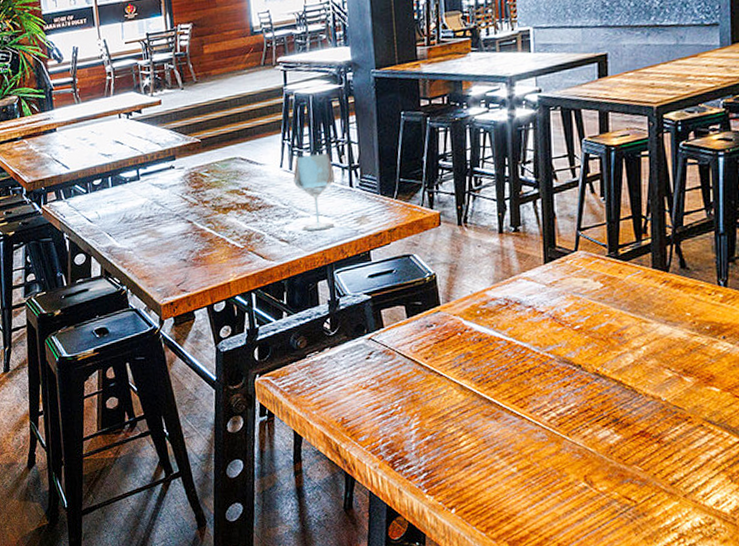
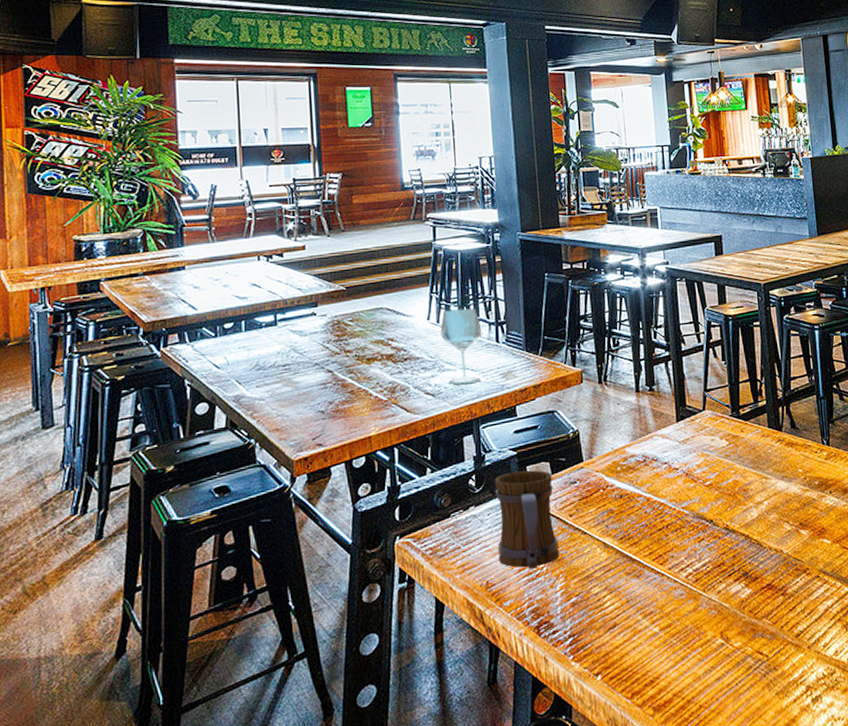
beer mug: none [348,313,414,408] -> present [494,470,559,569]

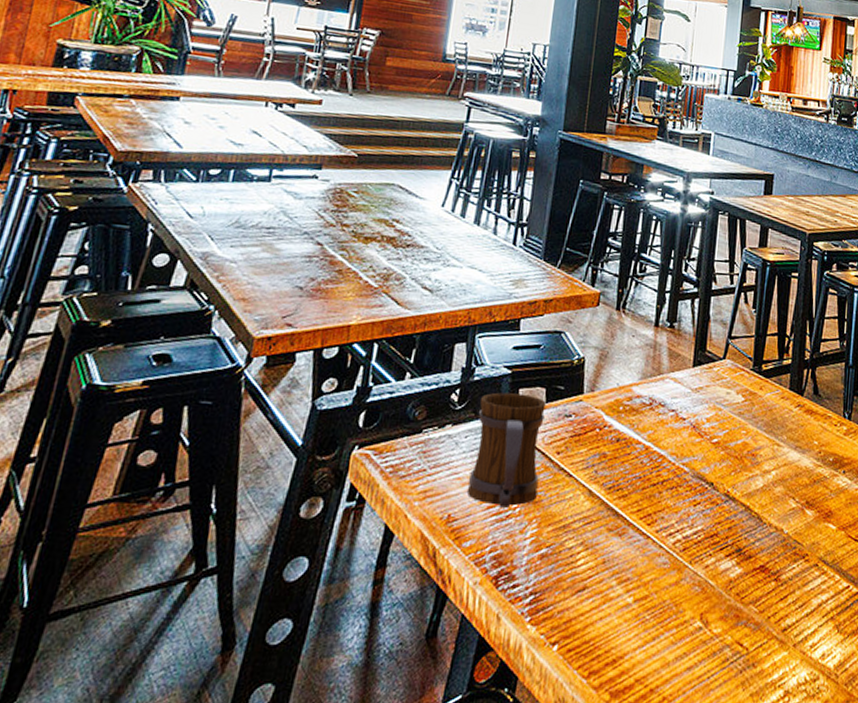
wine glass: present [440,308,482,384] -> none [450,199,500,286]

